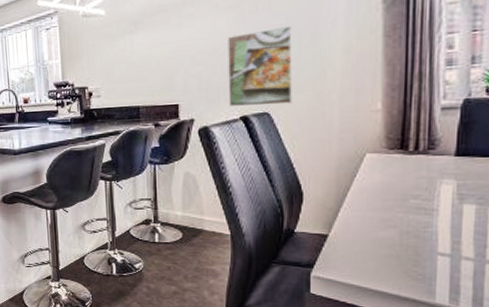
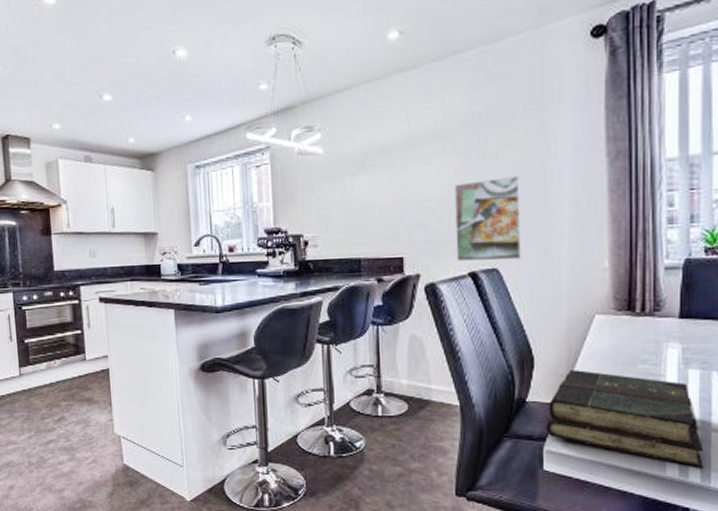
book: none [314,204,477,298] -> present [546,370,704,469]

